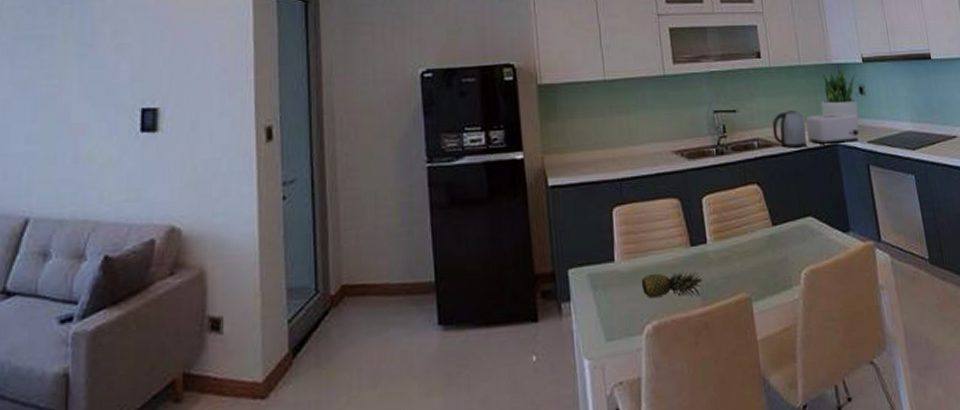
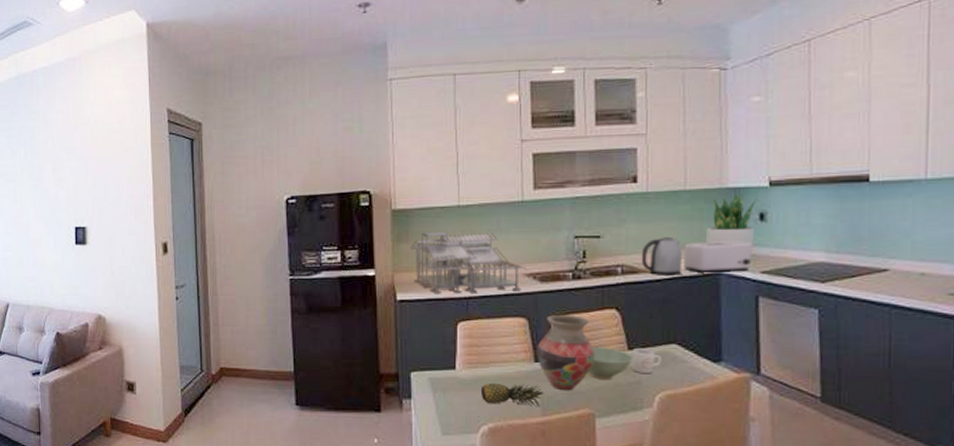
dish rack: none [559,108,673,177] -> present [410,231,526,294]
vase: none [691,192,745,276] -> present [537,314,595,391]
bowl: none [740,224,778,261] -> present [587,347,633,381]
mug: none [776,222,802,250] -> present [631,347,662,374]

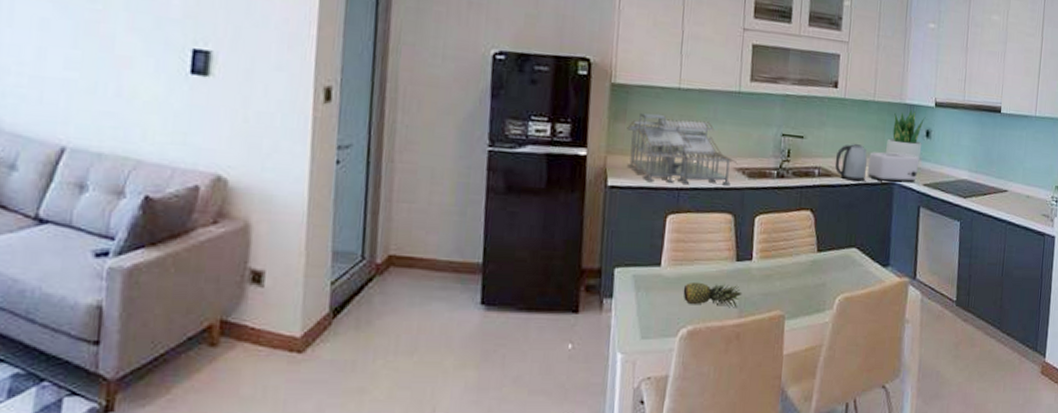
vase: present [537,314,595,391] -> none [739,212,790,292]
bowl: present [587,347,633,381] -> none [782,247,821,282]
mug: present [631,347,662,374] -> none [818,250,844,277]

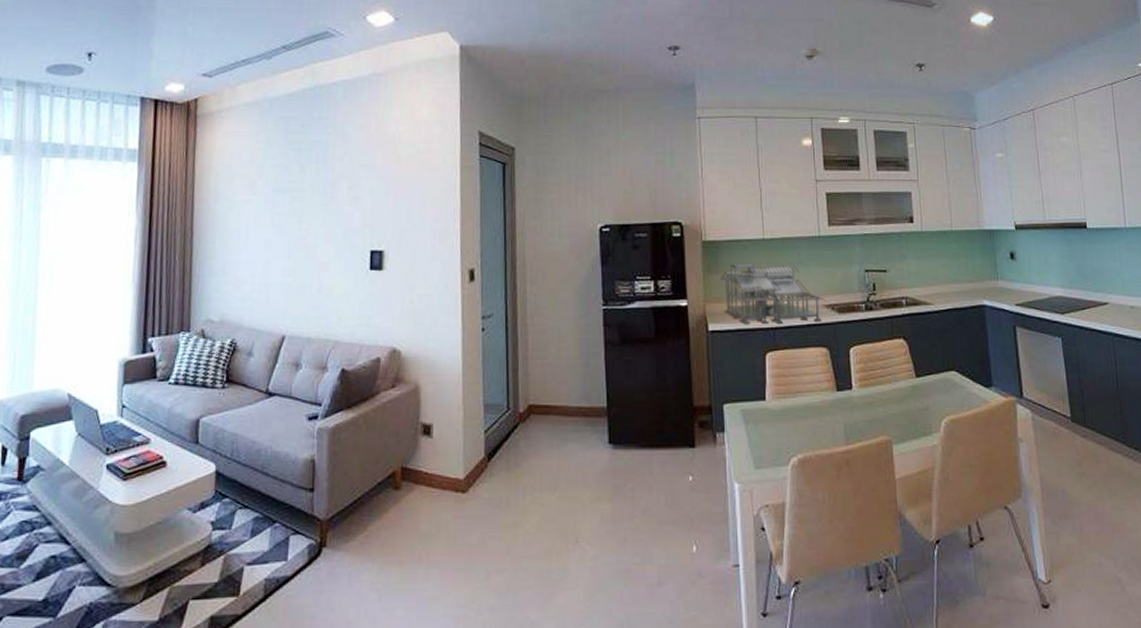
fruit: present [683,281,742,308] -> none [789,412,847,436]
kettle: present [835,143,868,182] -> none [921,271,954,307]
toaster: present [867,152,920,183] -> none [954,277,1008,306]
planter: present [886,110,926,163] -> none [971,235,1008,285]

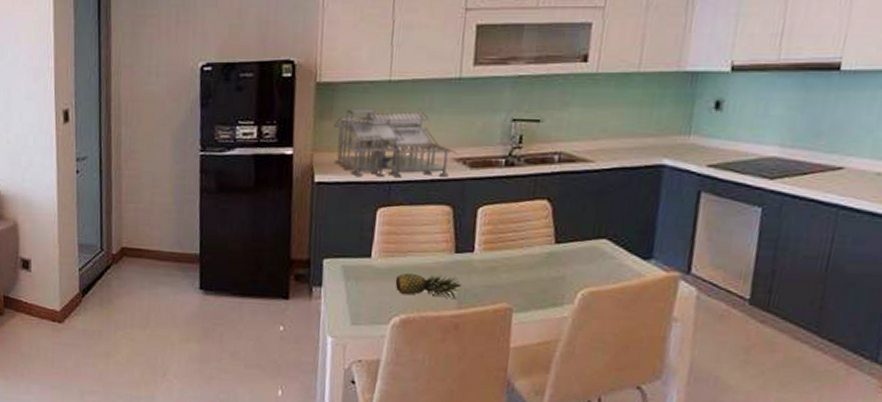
fruit: none [789,412,847,436] -> present [395,272,462,300]

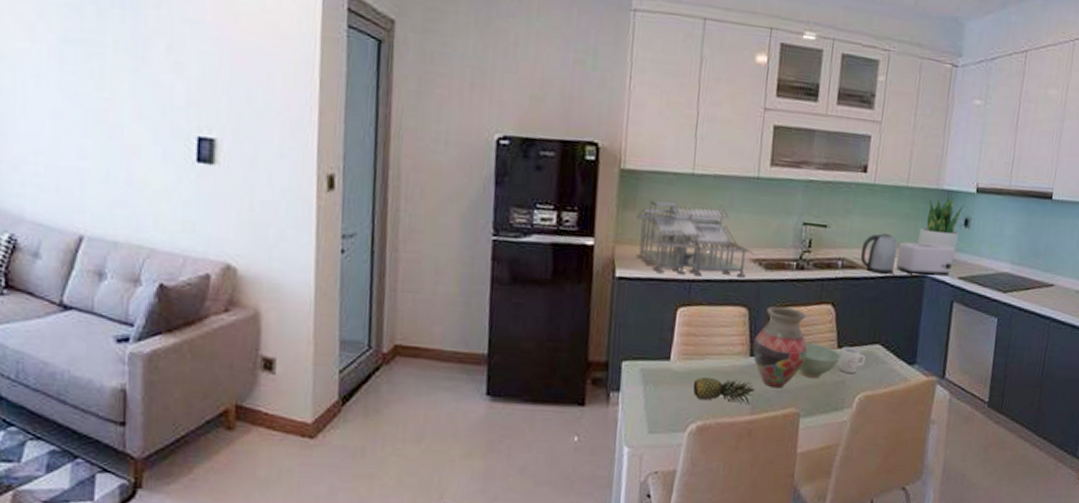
vase: none [458,203,520,284] -> present [753,305,808,389]
bowl: none [509,239,560,275] -> present [798,343,841,379]
mug: none [556,241,590,270] -> present [838,346,866,374]
kettle: none [581,123,627,166] -> present [860,232,898,274]
toaster: none [625,130,704,165] -> present [895,242,956,276]
planter: none [653,78,716,141] -> present [918,196,965,255]

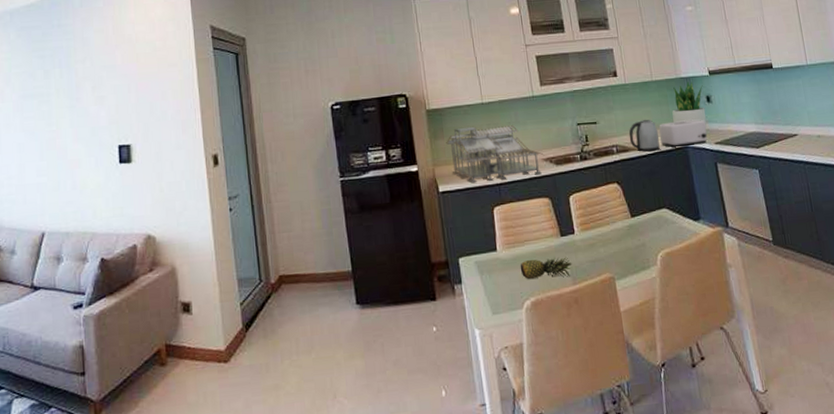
vase: present [753,305,808,389] -> none [561,191,608,260]
bowl: present [798,343,841,379] -> none [603,217,636,247]
mug: present [838,346,866,374] -> none [634,214,658,237]

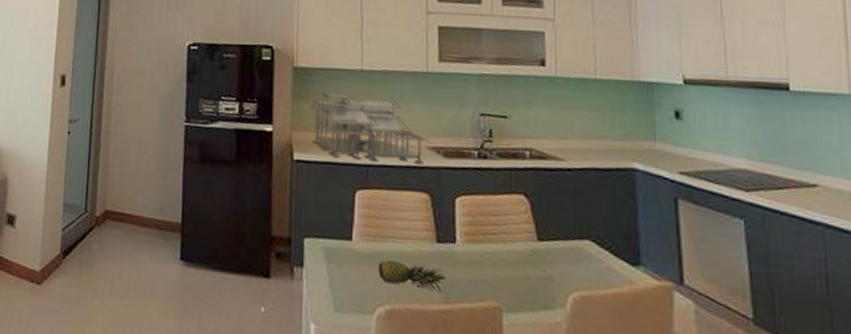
kettle: present [628,119,660,152] -> none [550,124,595,166]
toaster: present [659,119,708,148] -> none [595,133,669,170]
planter: present [672,82,707,126] -> none [619,88,672,148]

